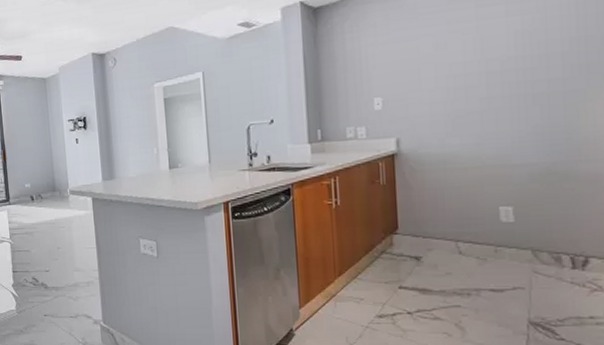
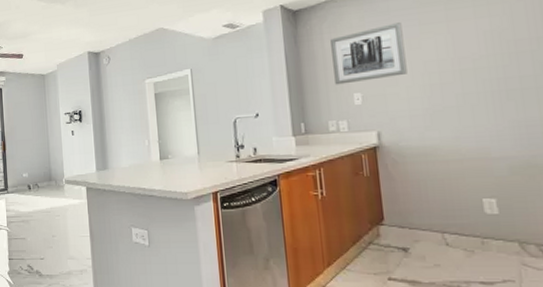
wall art: none [352,21,431,89] -> present [330,22,407,85]

